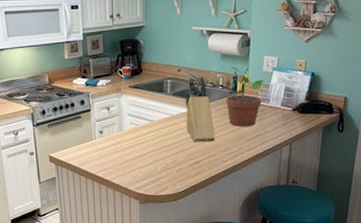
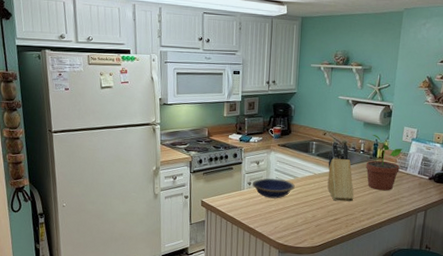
bowl: none [104,123,151,146] -> present [252,178,295,199]

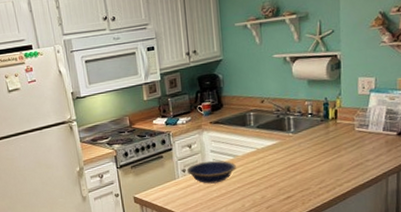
knife block: present [327,141,354,202] -> none [270,108,308,177]
potted plant: present [366,135,403,191] -> none [317,92,360,157]

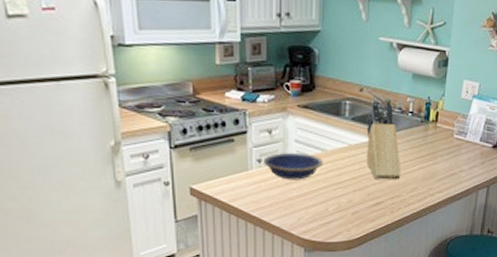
knife block: none [270,108,308,177] -> present [366,100,401,180]

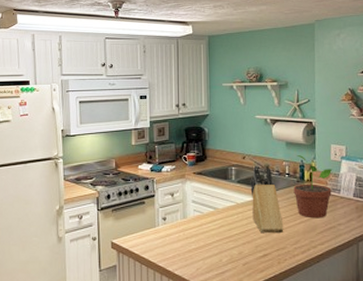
bowl: present [264,152,323,180] -> none [168,211,216,235]
potted plant: none [416,91,462,164] -> present [293,155,333,219]

